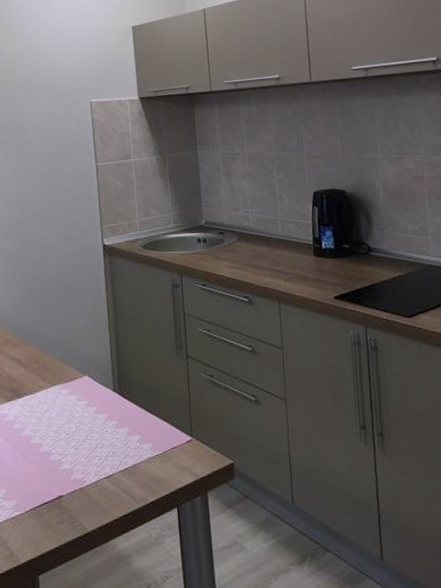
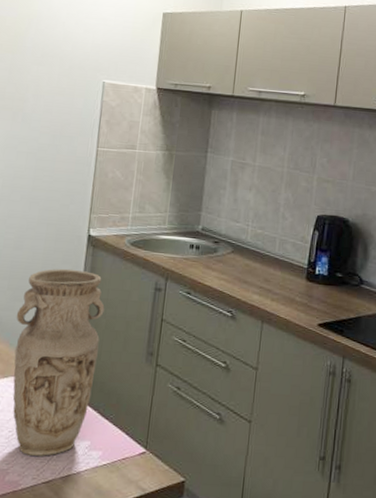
vase: none [53,278,133,454] -> present [12,268,105,456]

